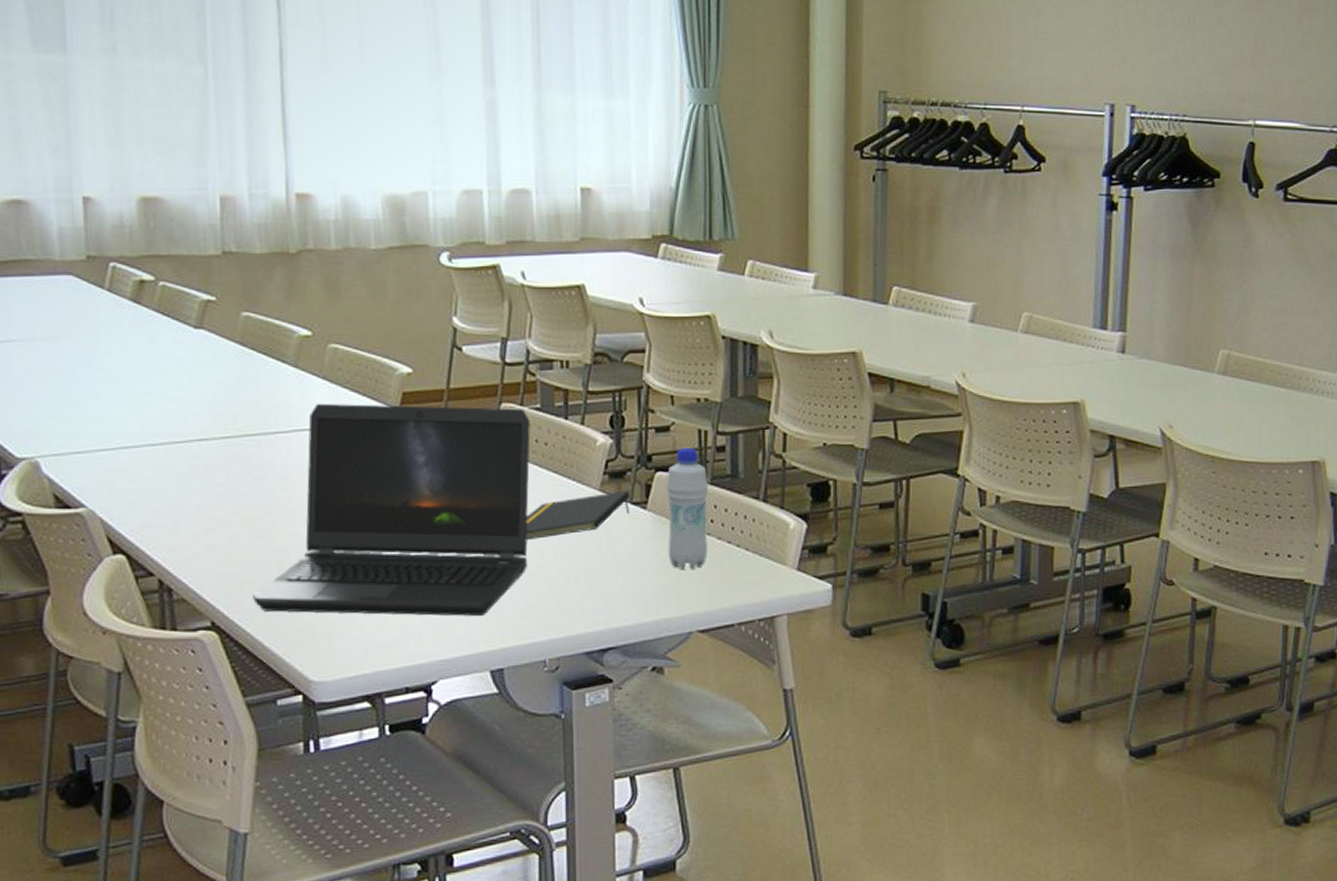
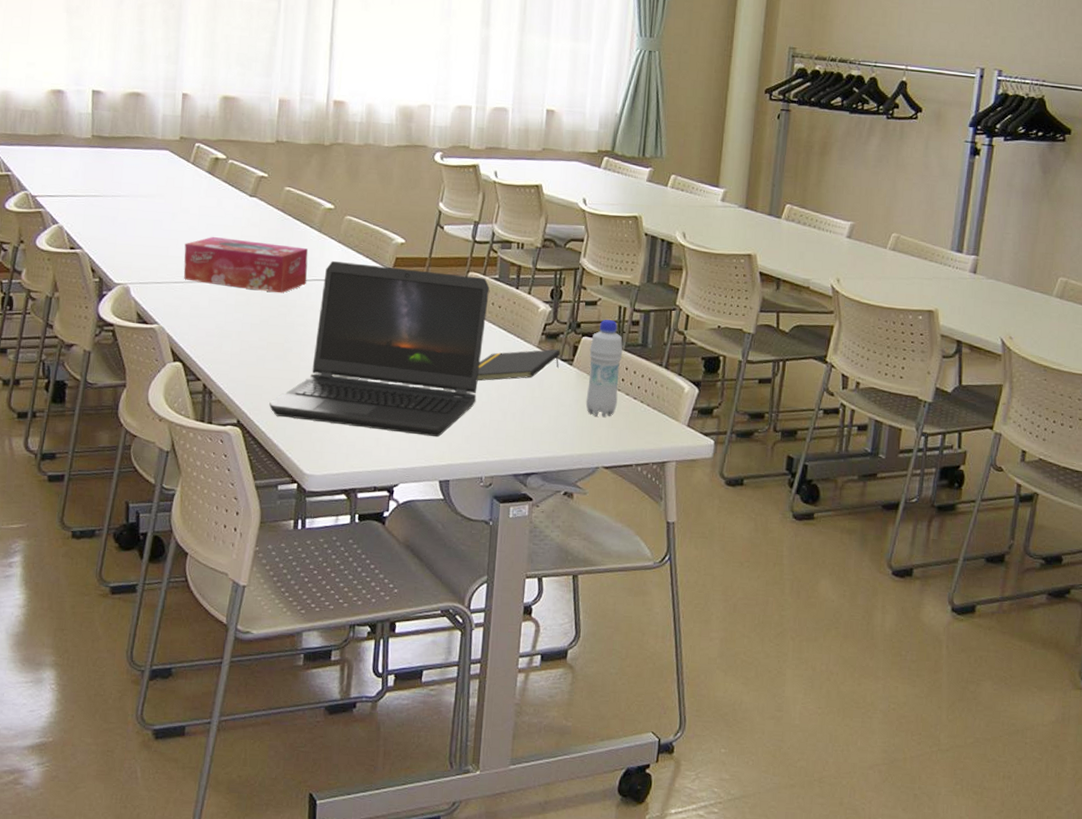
tissue box: none [110,385,286,452] -> present [183,237,308,294]

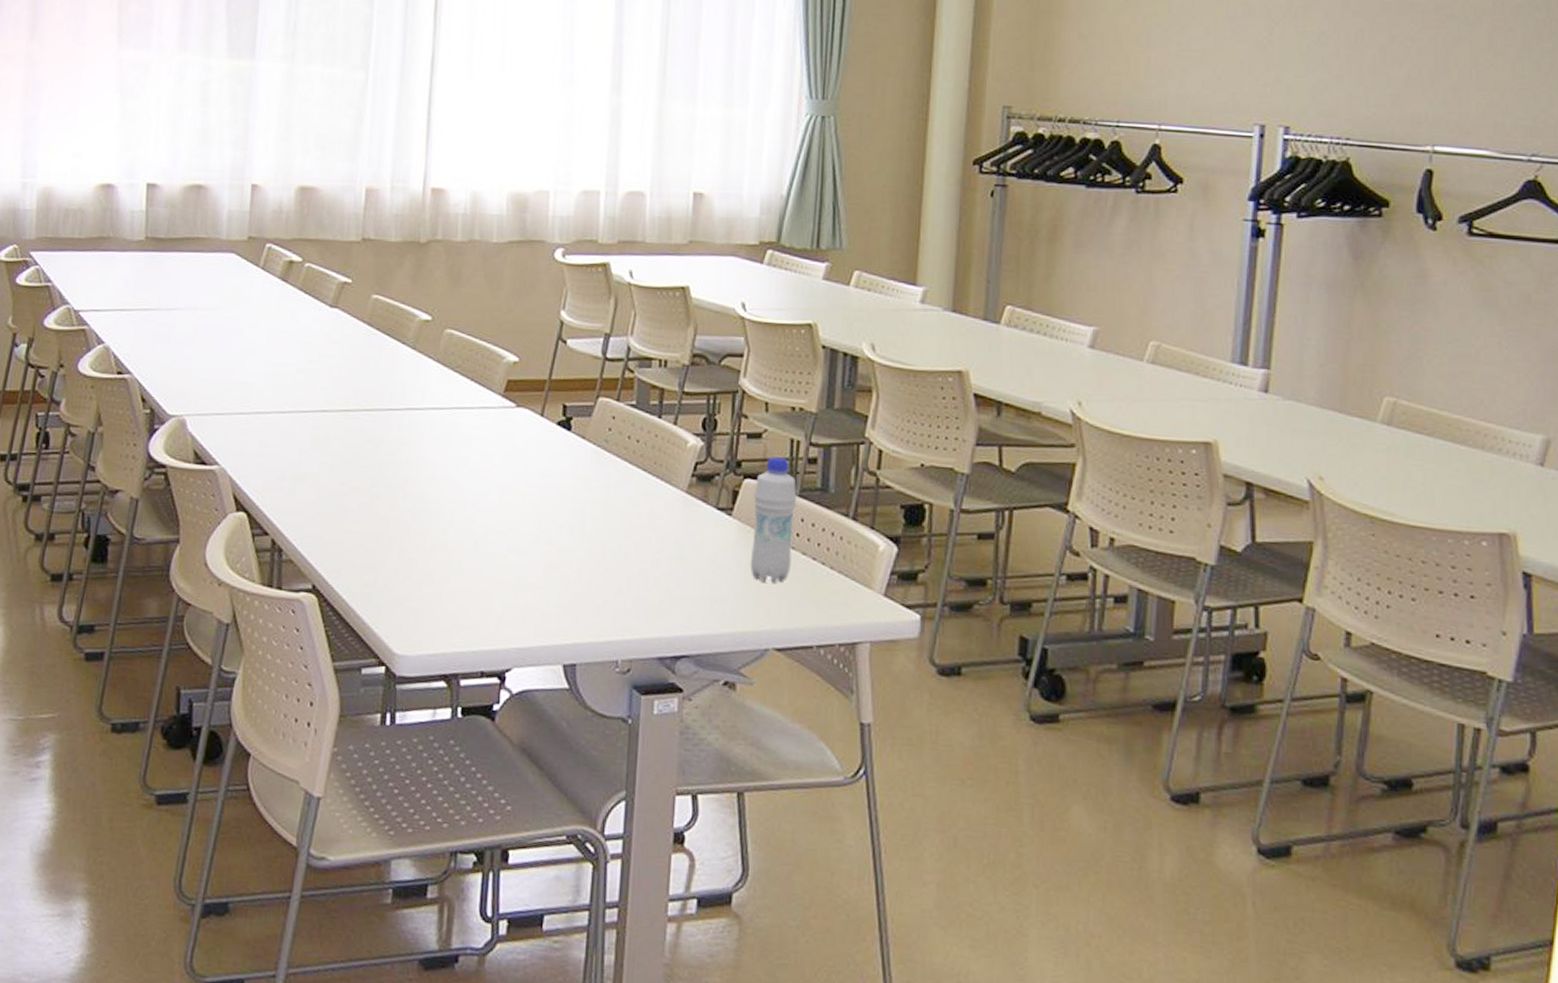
tissue box: present [183,237,308,294] -> none [250,357,400,426]
laptop computer: present [269,261,490,438] -> none [351,385,625,609]
notepad: present [477,349,561,381] -> none [610,494,717,537]

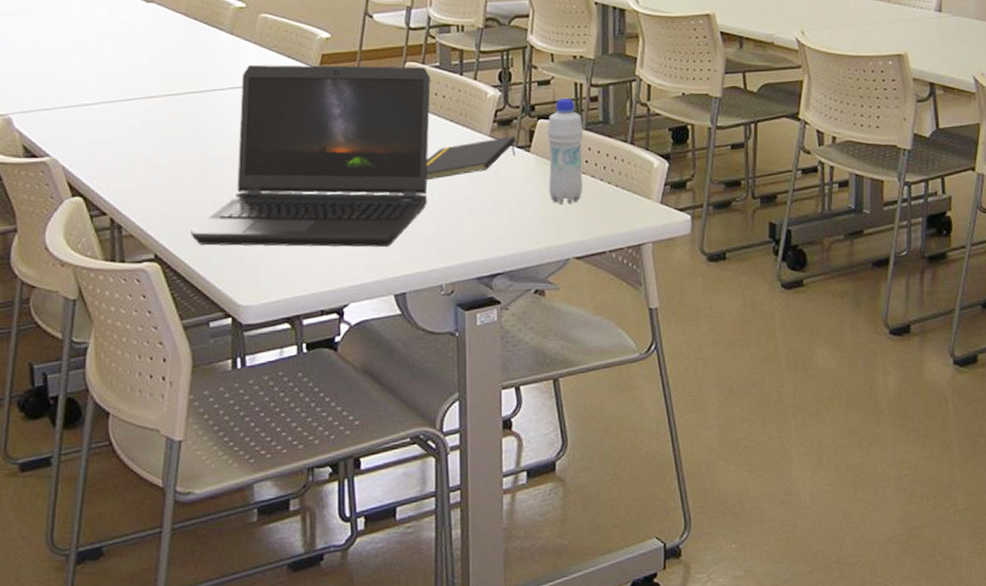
laptop computer: none [351,385,625,609] -> present [191,65,431,247]
notepad: none [610,494,717,537] -> present [426,136,516,181]

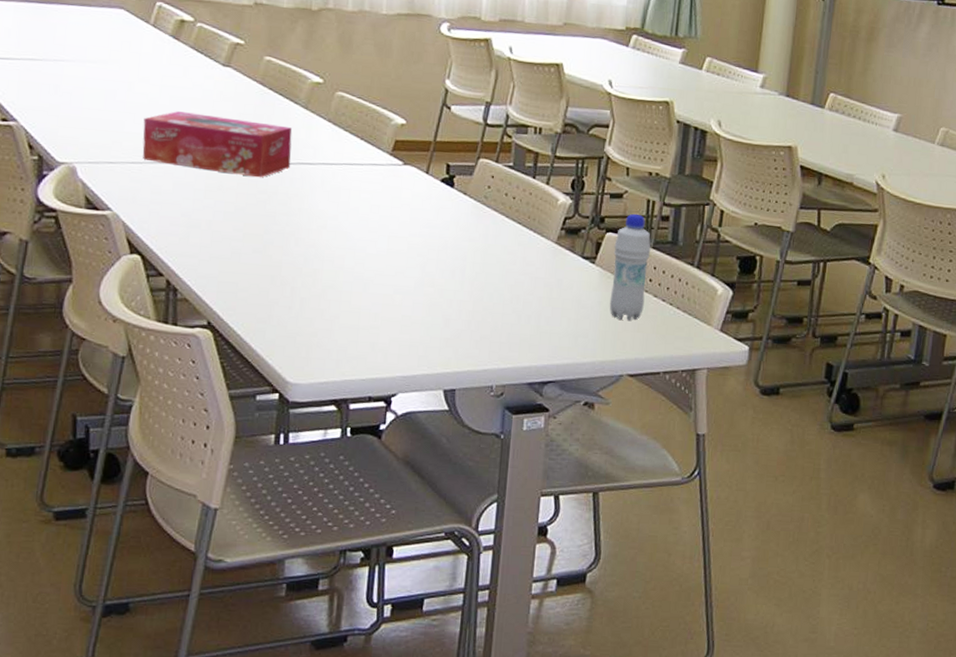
tissue box: none [74,51,222,107] -> present [142,111,293,178]
laptop computer: present [191,65,431,247] -> none [246,143,503,342]
notepad: present [426,136,516,181] -> none [487,245,582,280]

